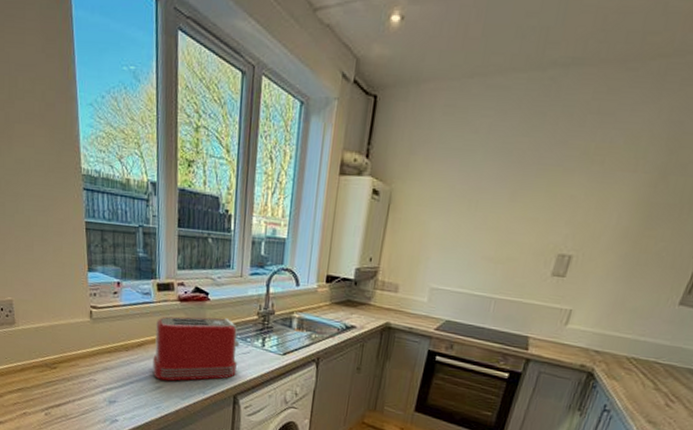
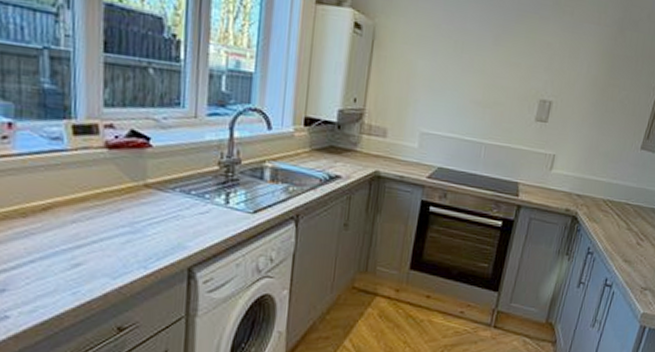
toaster: present [152,316,240,381] -> none [66,168,195,256]

